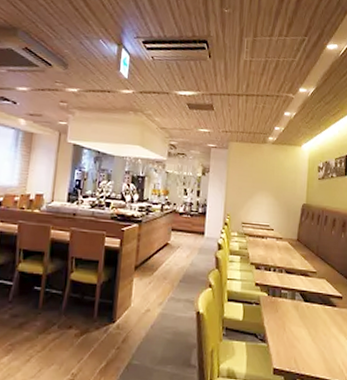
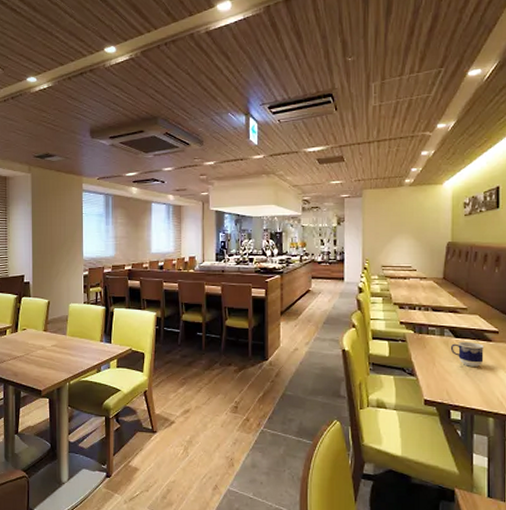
cup: none [300,305,329,333] -> present [450,341,484,367]

